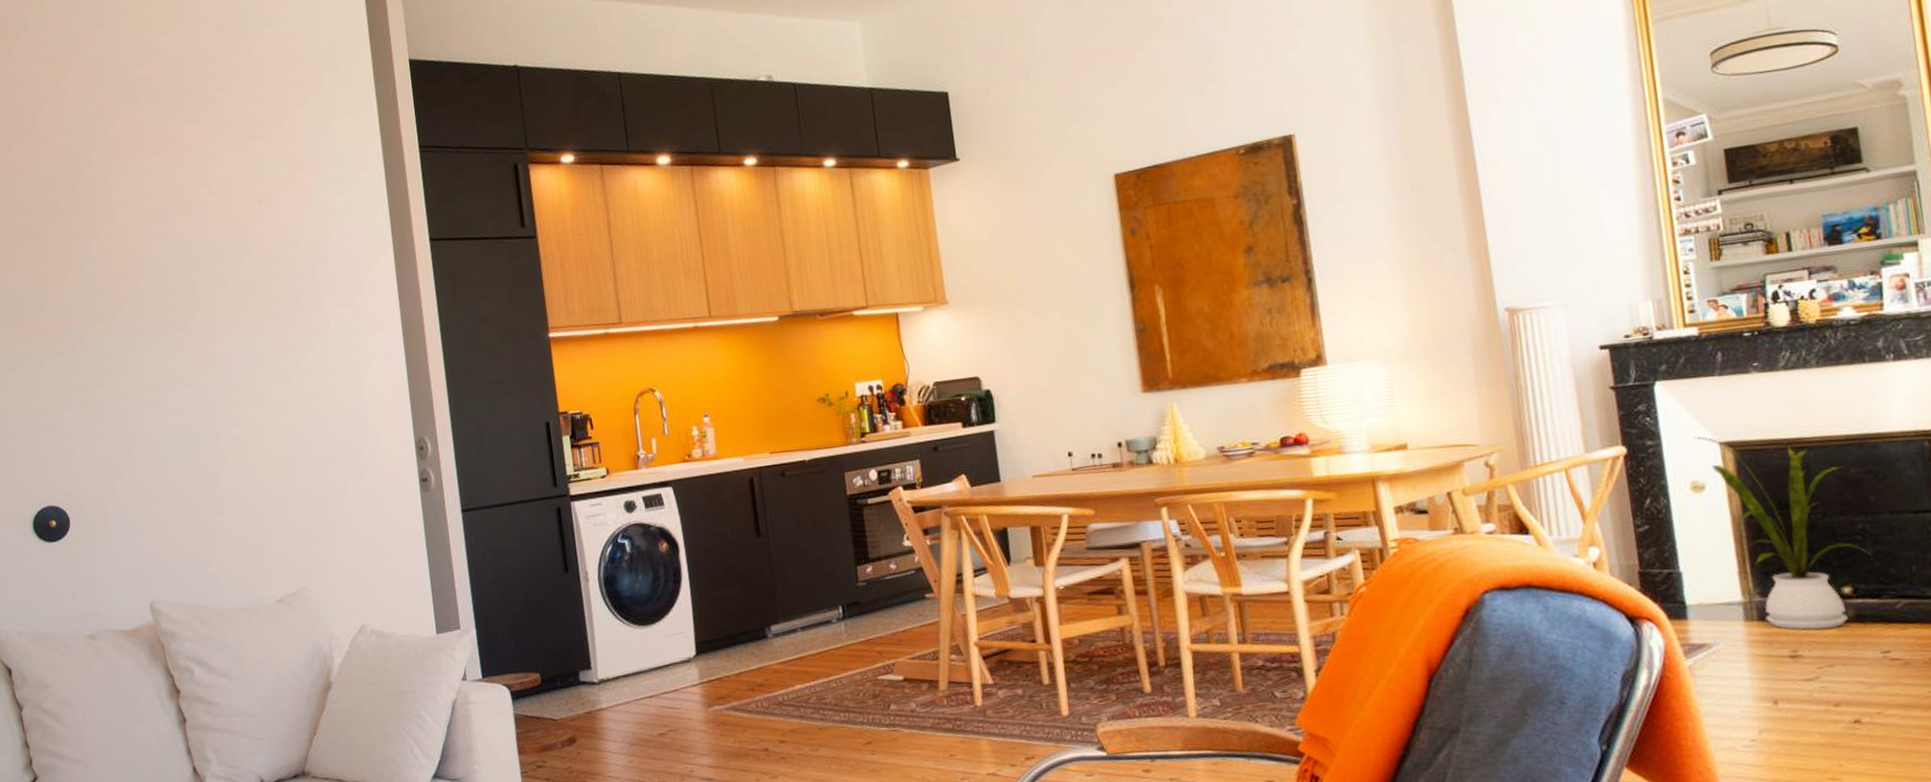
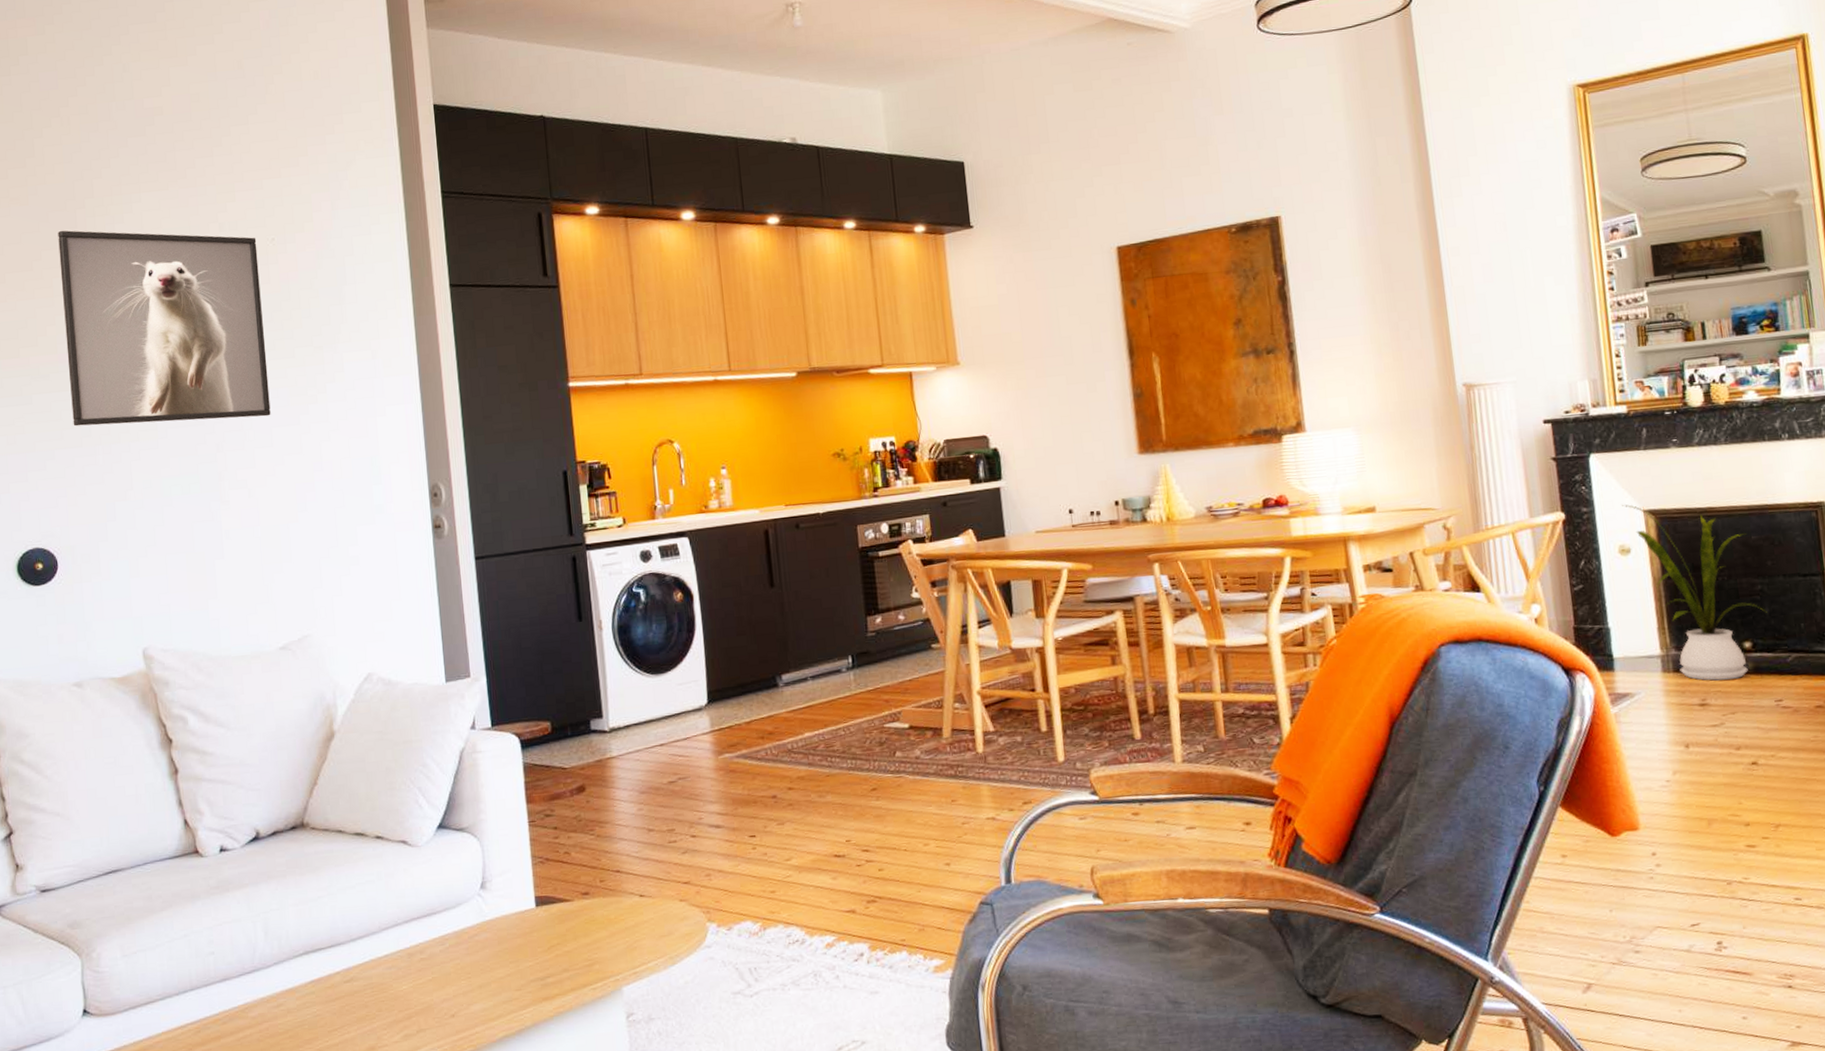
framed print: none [60,199,263,388] -> present [58,230,271,427]

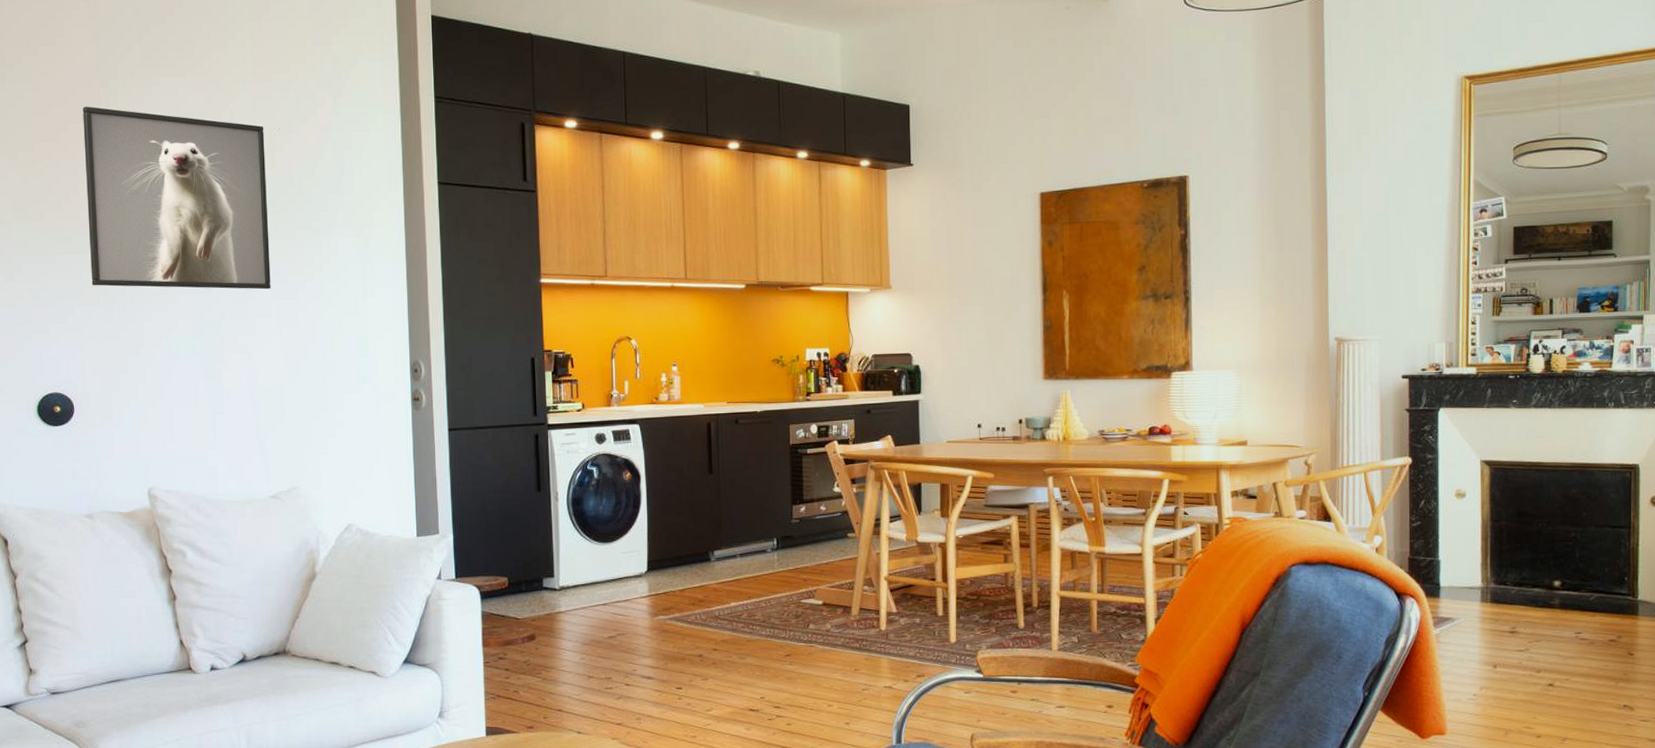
house plant: present [1622,505,1767,681] -> none [1462,455,1577,612]

